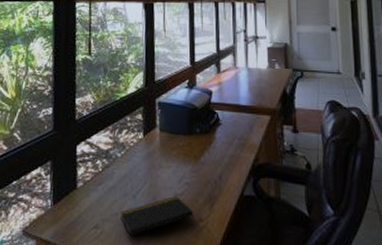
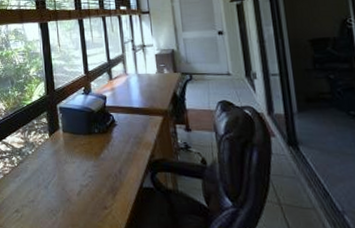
notepad: present [120,196,194,236] -> none [35,187,99,219]

